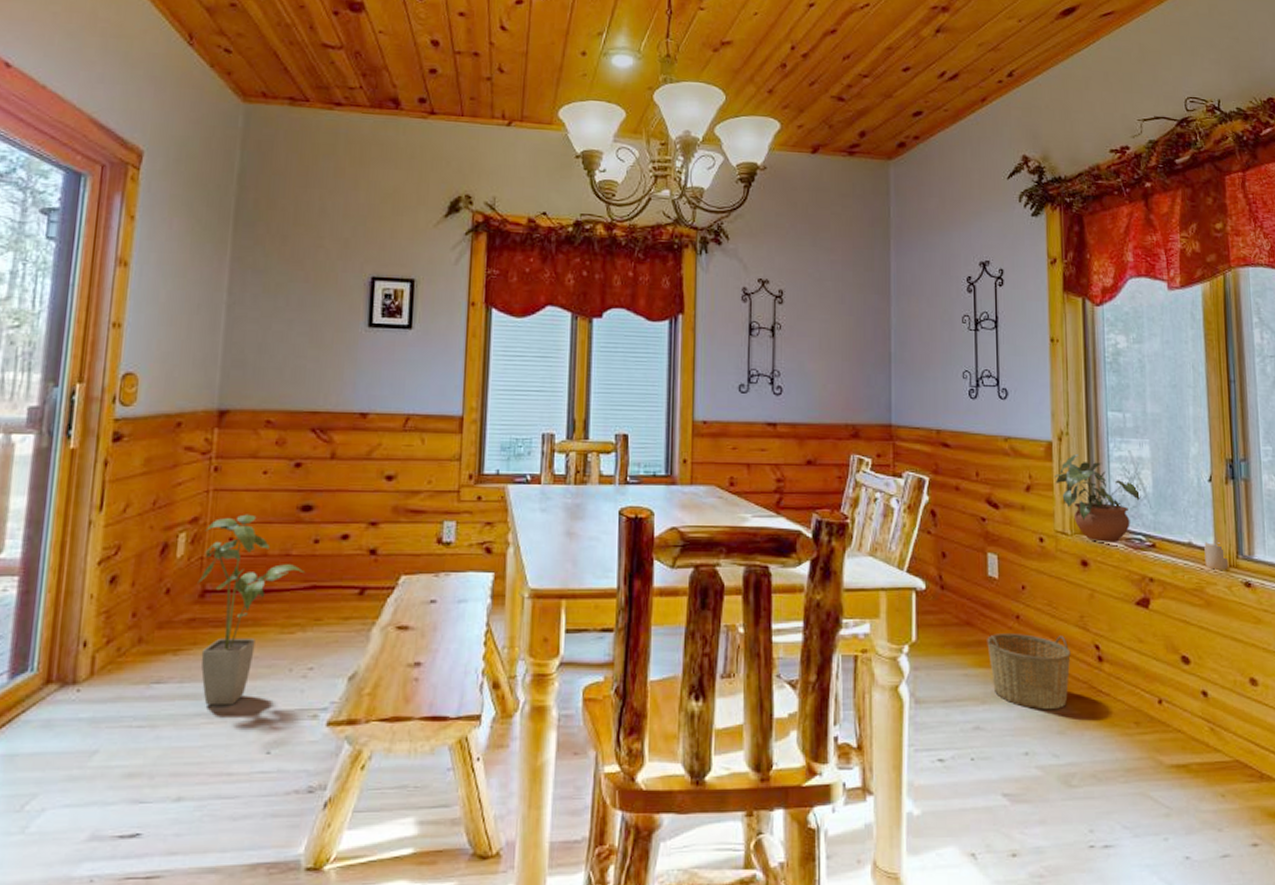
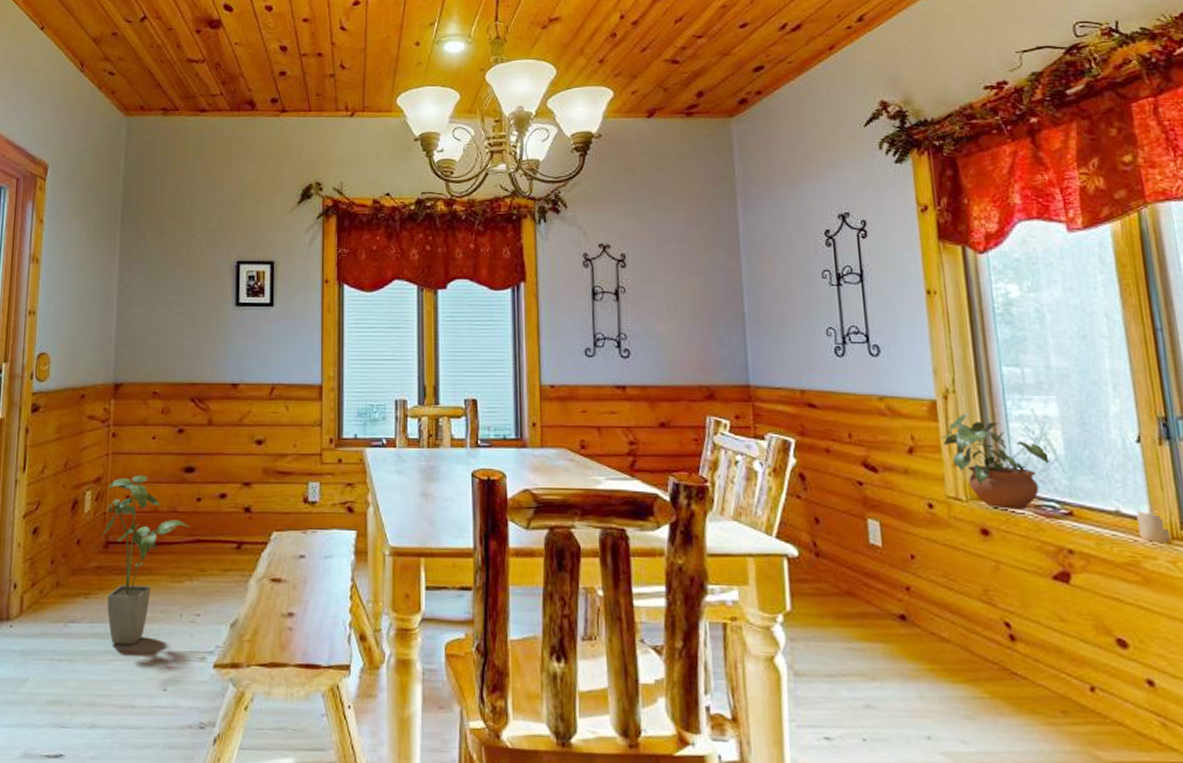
basket: present [987,634,1071,710] -> none [873,606,976,692]

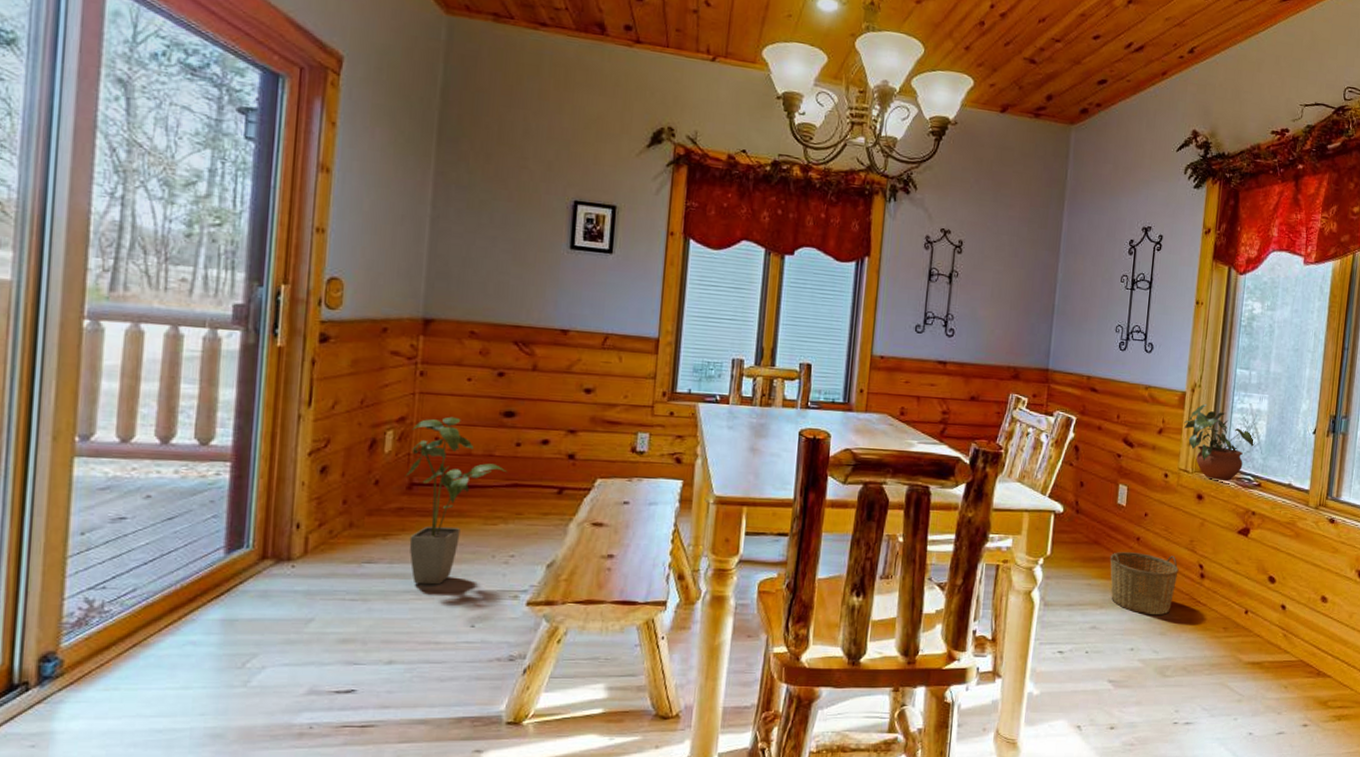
basket: none [873,606,976,692] -> present [1110,552,1179,616]
candle: present [1136,501,1171,543] -> none [1300,478,1319,508]

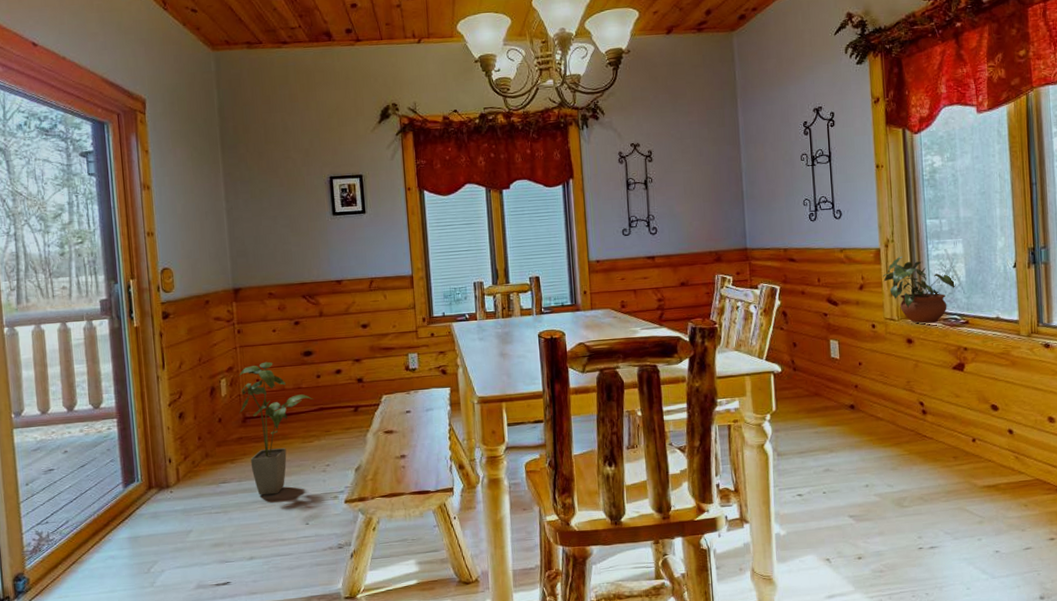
basket: present [1110,552,1179,616] -> none [832,397,900,454]

